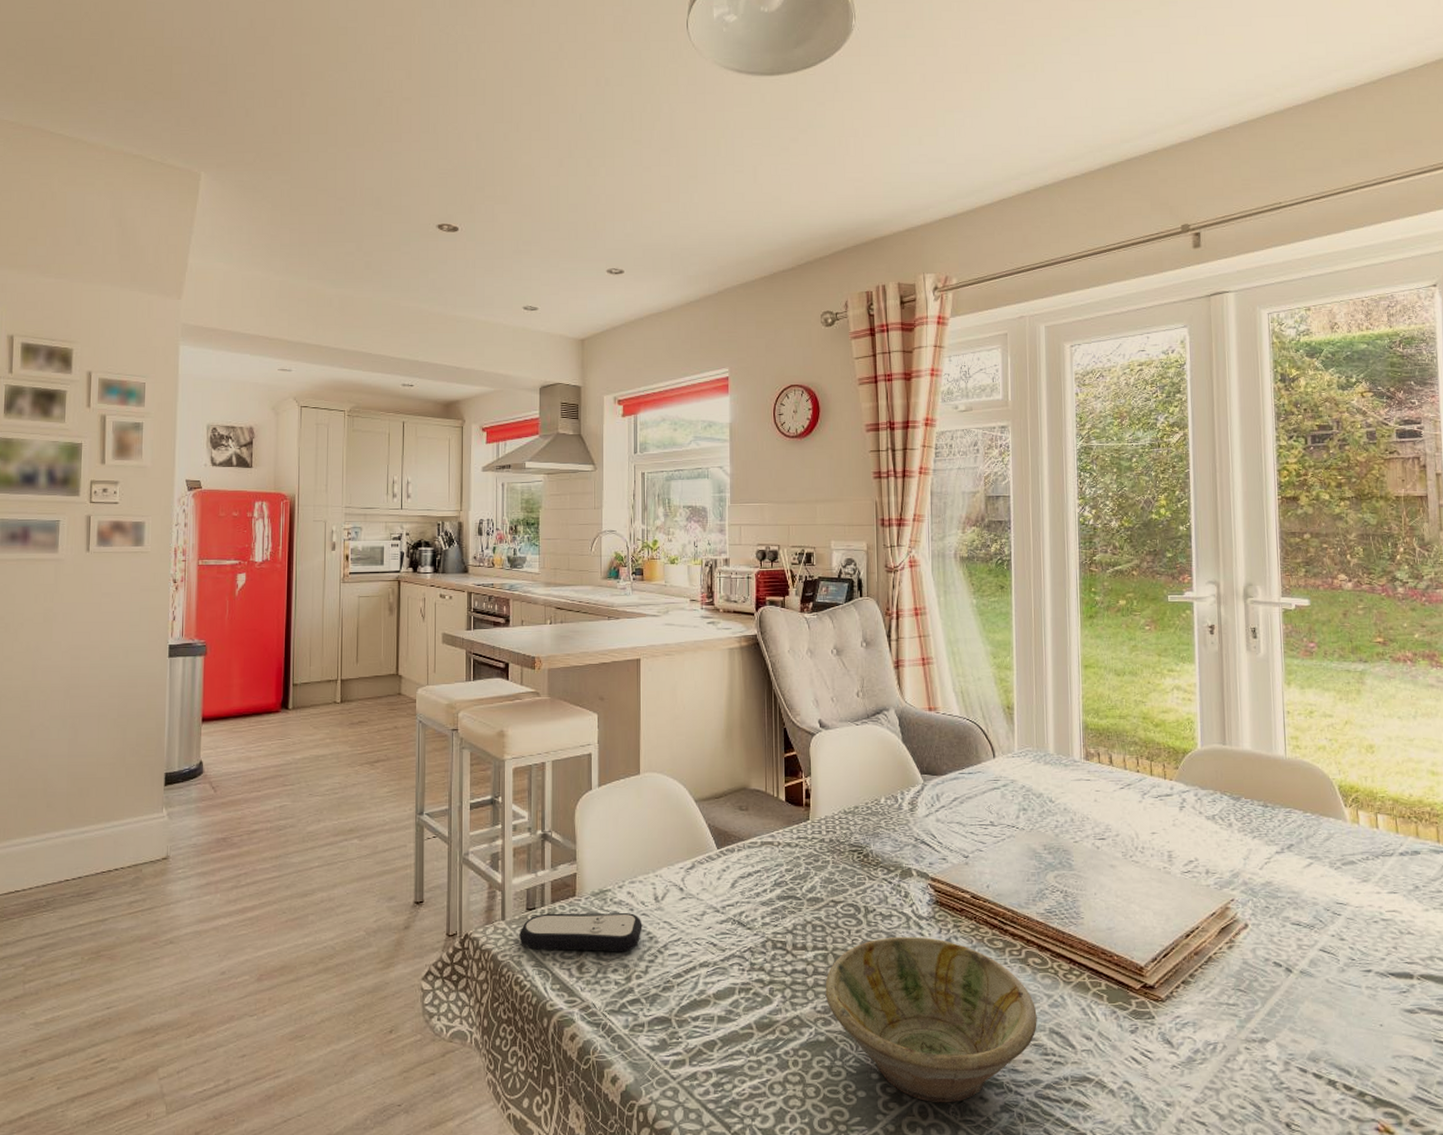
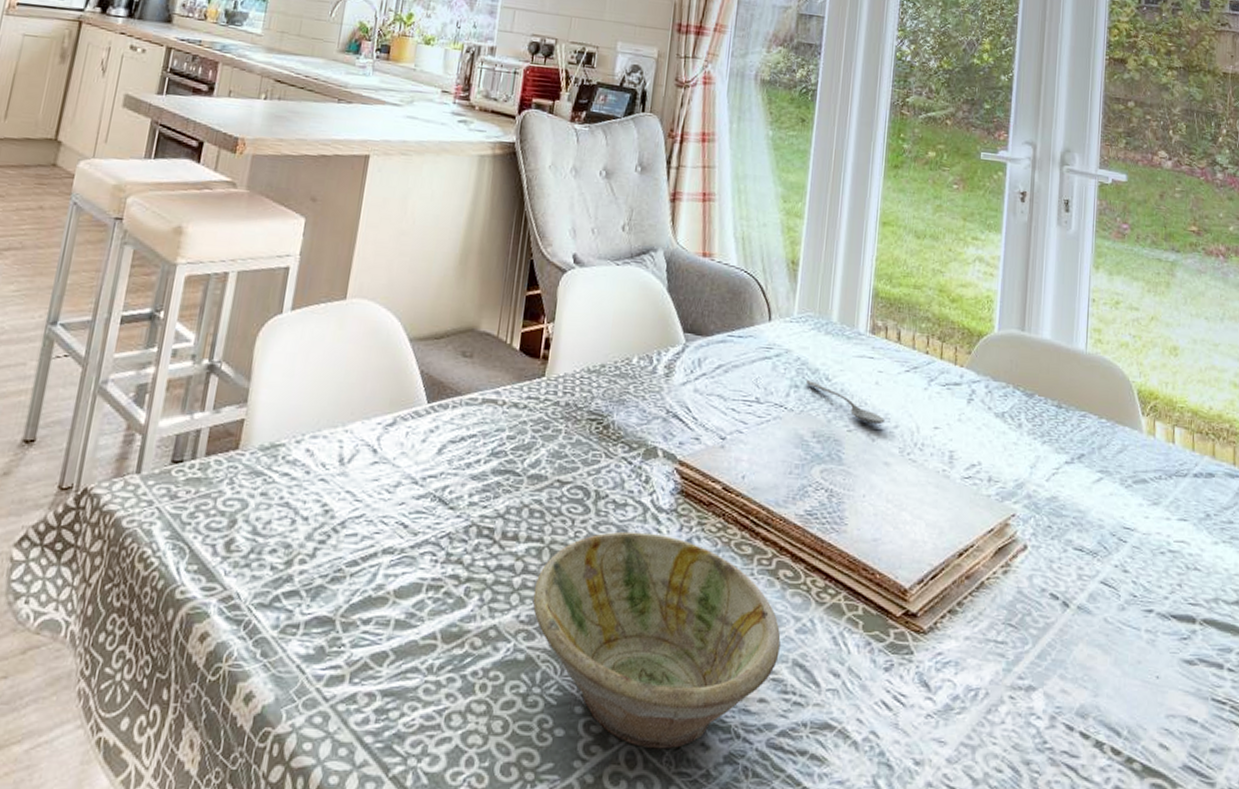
remote control: present [519,913,643,952] -> none [155,468,319,528]
spoon: none [1032,803,1106,835] -> present [805,379,885,425]

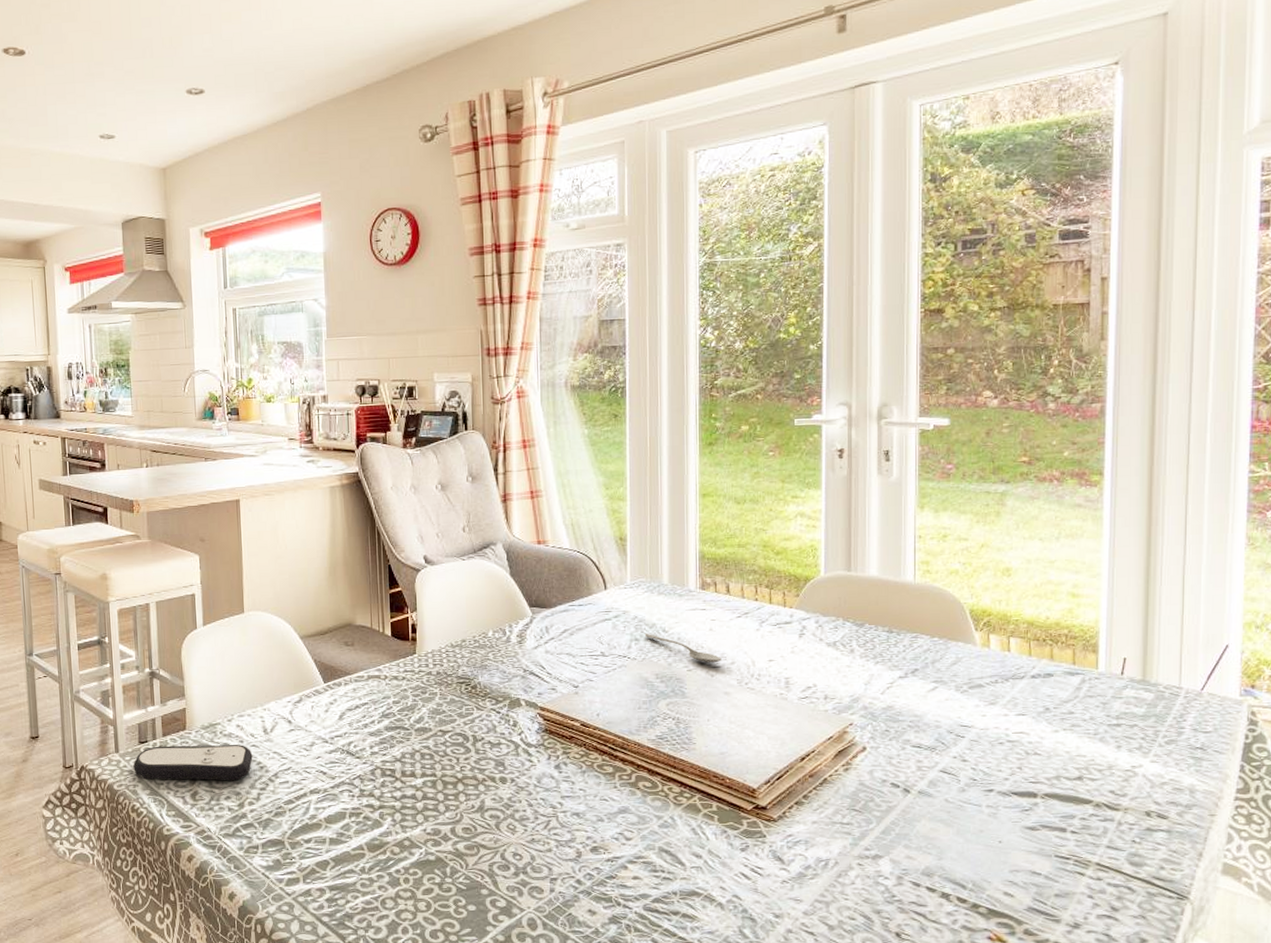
remote control: none [155,468,319,528] -> present [133,745,253,781]
bowl: present [532,531,781,749] -> none [434,763,647,916]

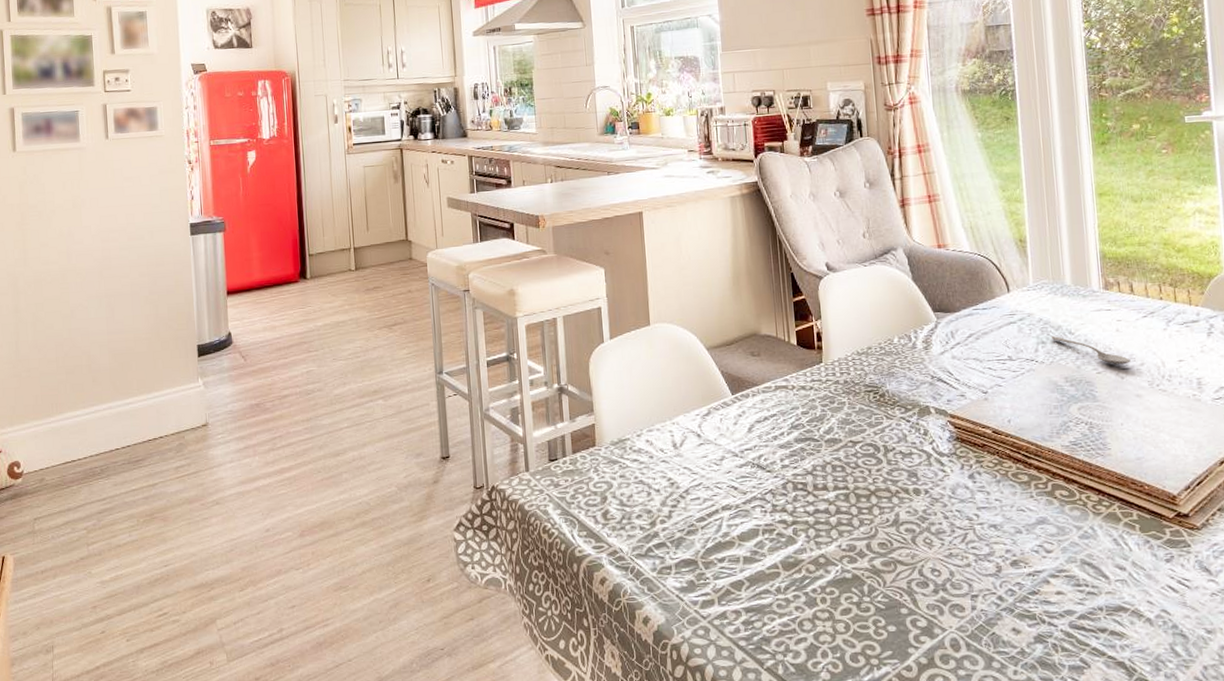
remote control: present [133,745,253,781] -> none [544,460,663,499]

